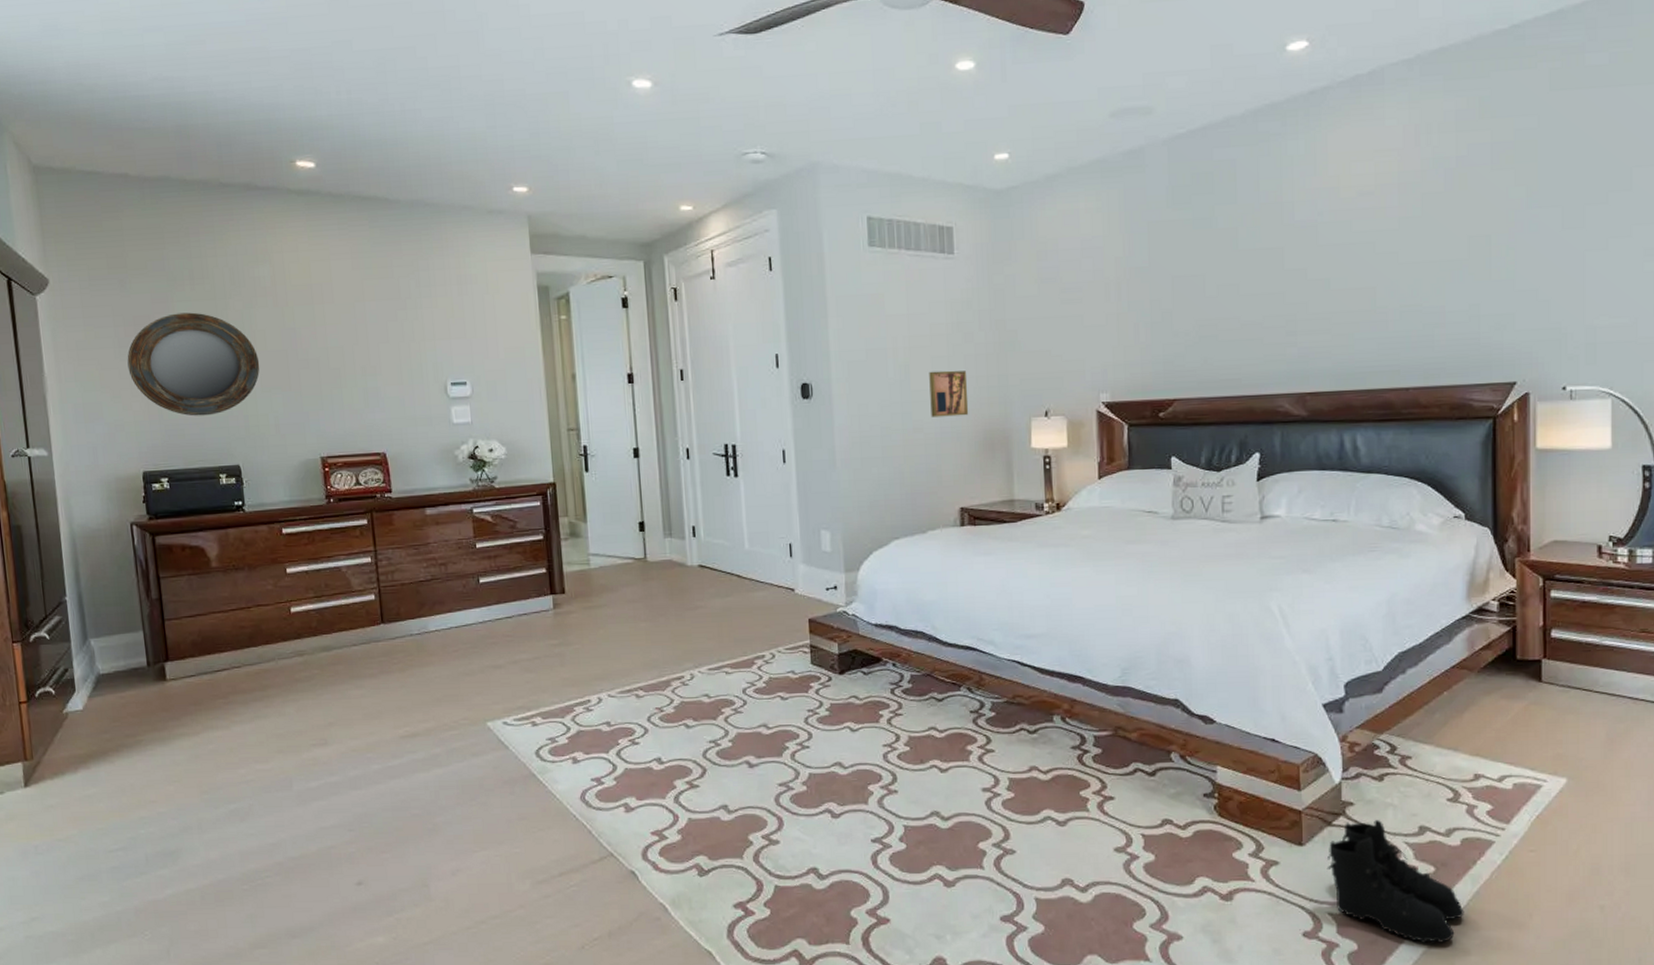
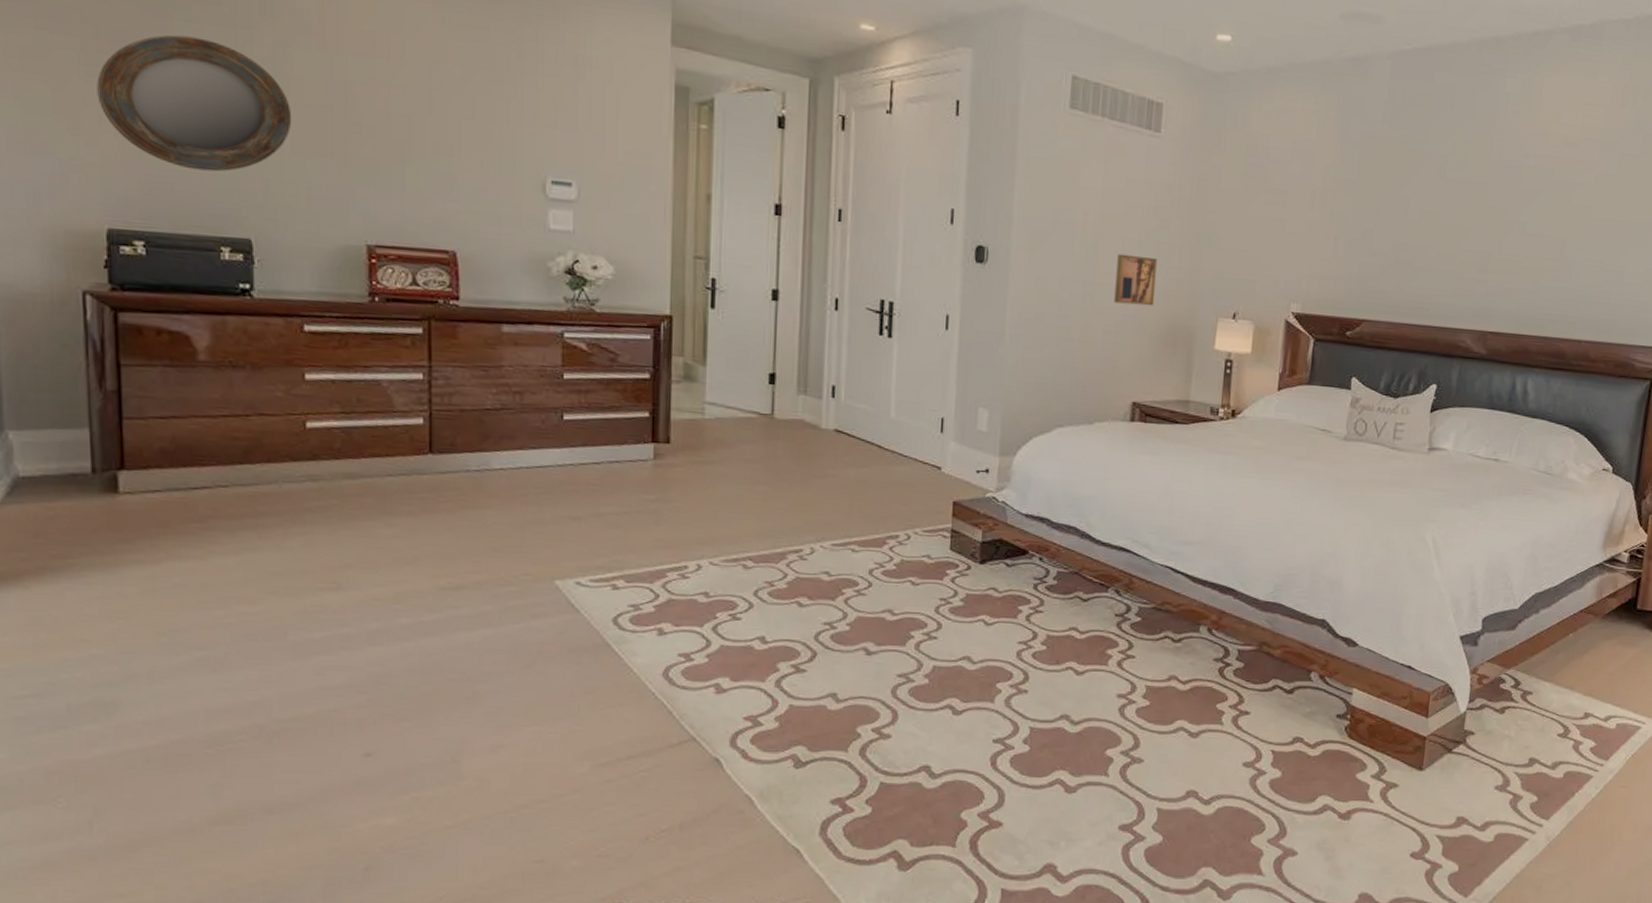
boots: present [1326,820,1464,943] -> none [1441,750,1557,867]

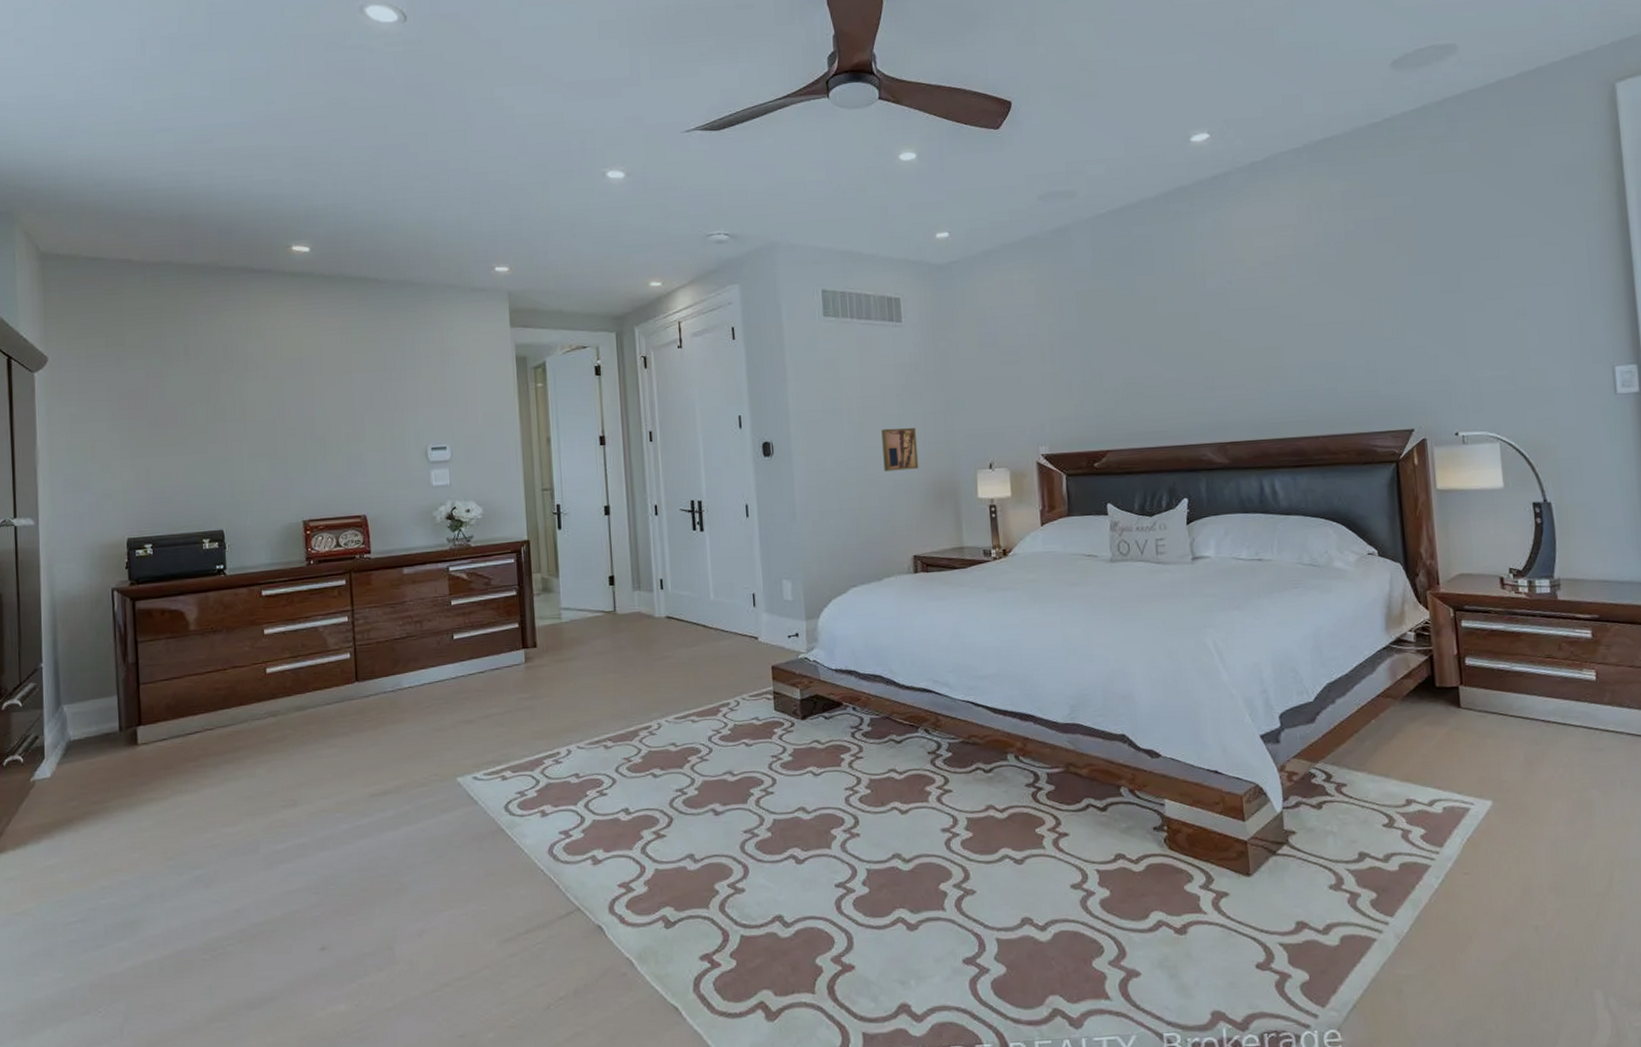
home mirror: present [97,34,292,172] -> none [119,386,248,484]

